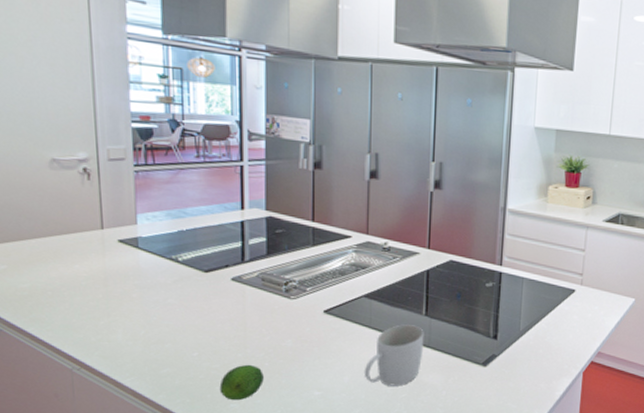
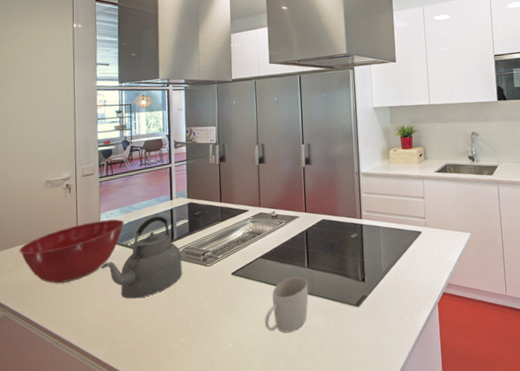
mixing bowl: none [14,223,173,298] -> present [19,219,124,284]
kettle: none [139,227,256,328] -> present [101,216,182,299]
fruit: present [219,364,264,401] -> none [157,325,189,358]

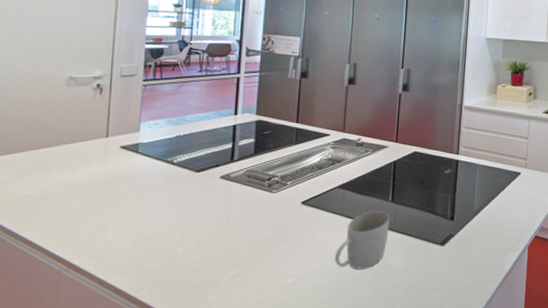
mixing bowl: present [19,219,124,284] -> none [22,131,172,201]
kettle: present [101,216,182,299] -> none [135,131,242,224]

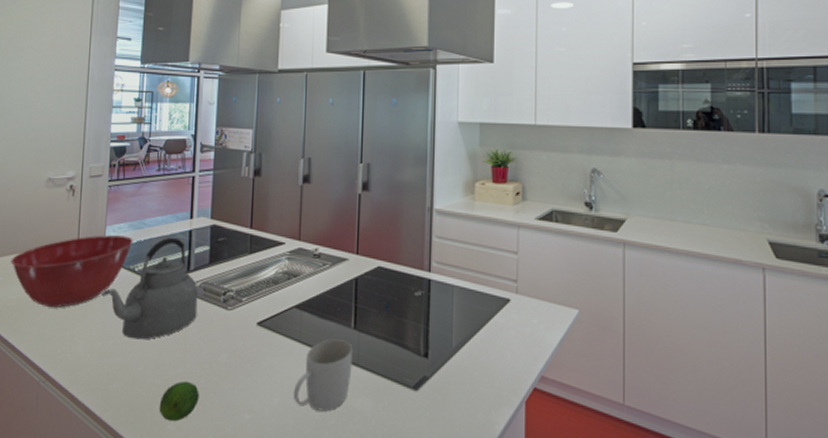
mixing bowl: none [22,131,172,201] -> present [11,235,133,308]
kettle: none [135,131,242,224] -> present [101,237,198,340]
fruit: none [199,256,242,292] -> present [159,381,199,422]

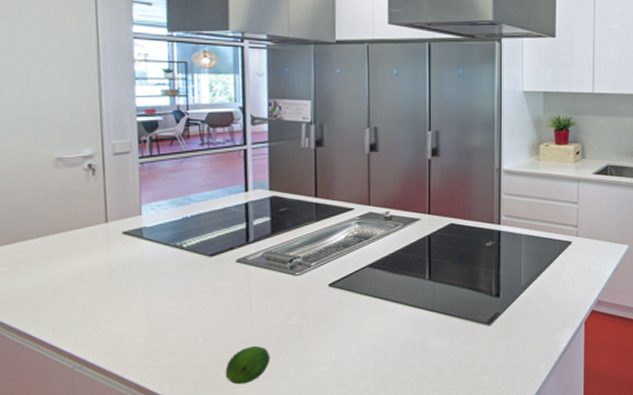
mixing bowl: present [11,235,133,308] -> none [16,213,178,294]
kettle: present [101,237,198,340] -> none [143,211,261,314]
mug: present [294,339,353,412] -> none [371,290,428,354]

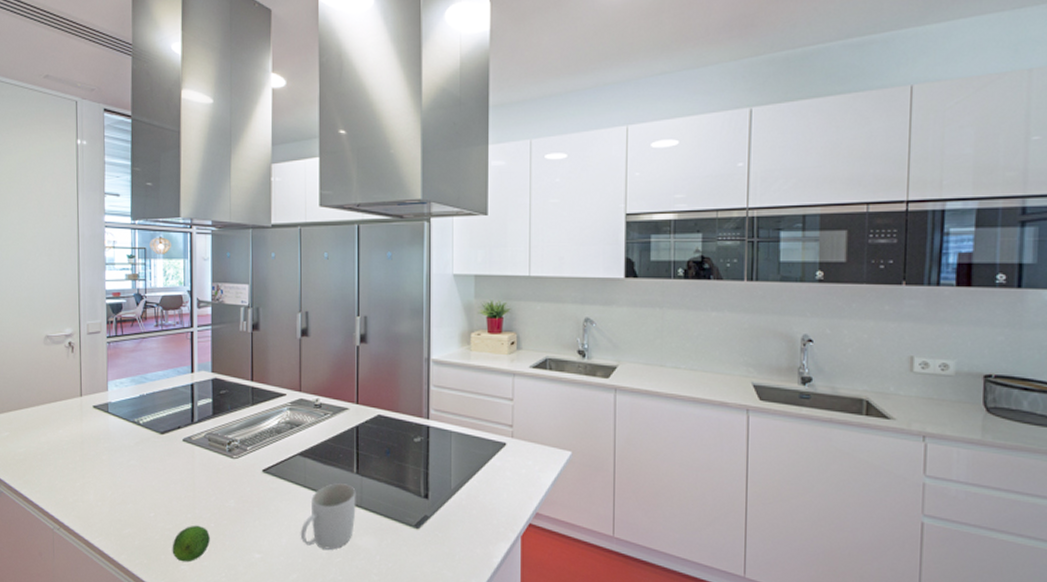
mug: none [371,290,428,354] -> present [301,483,356,550]

